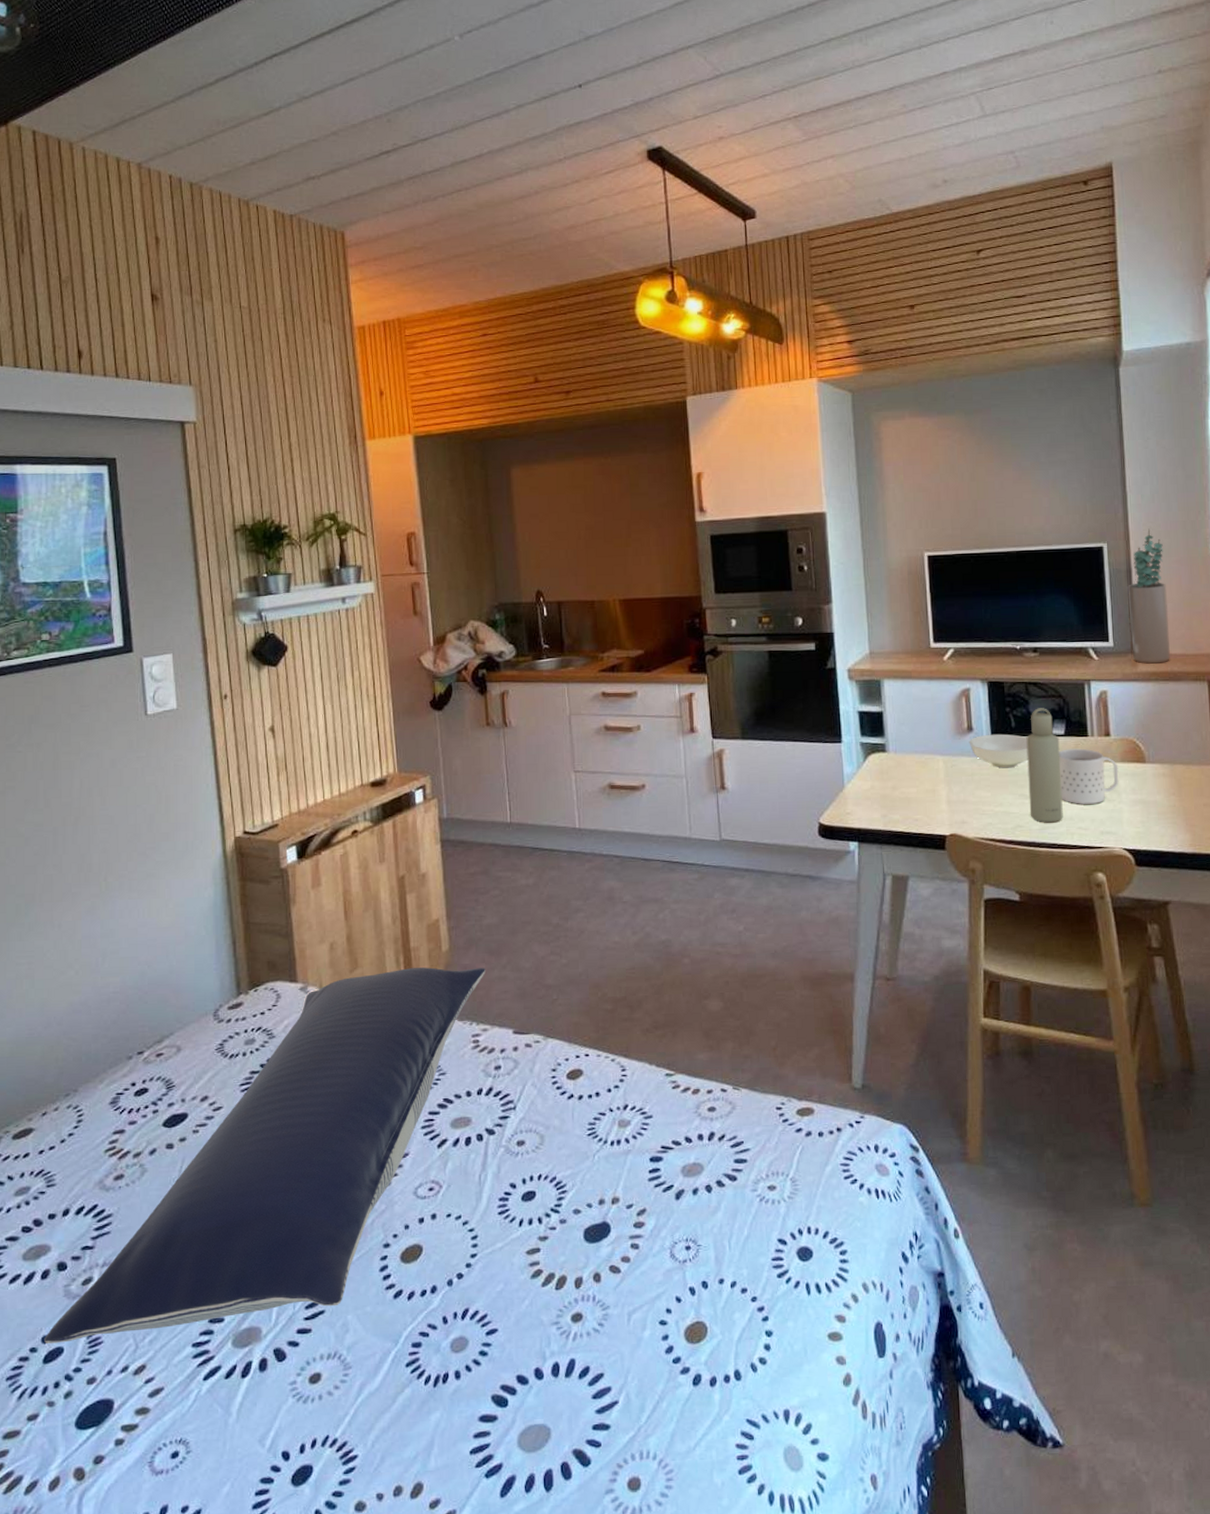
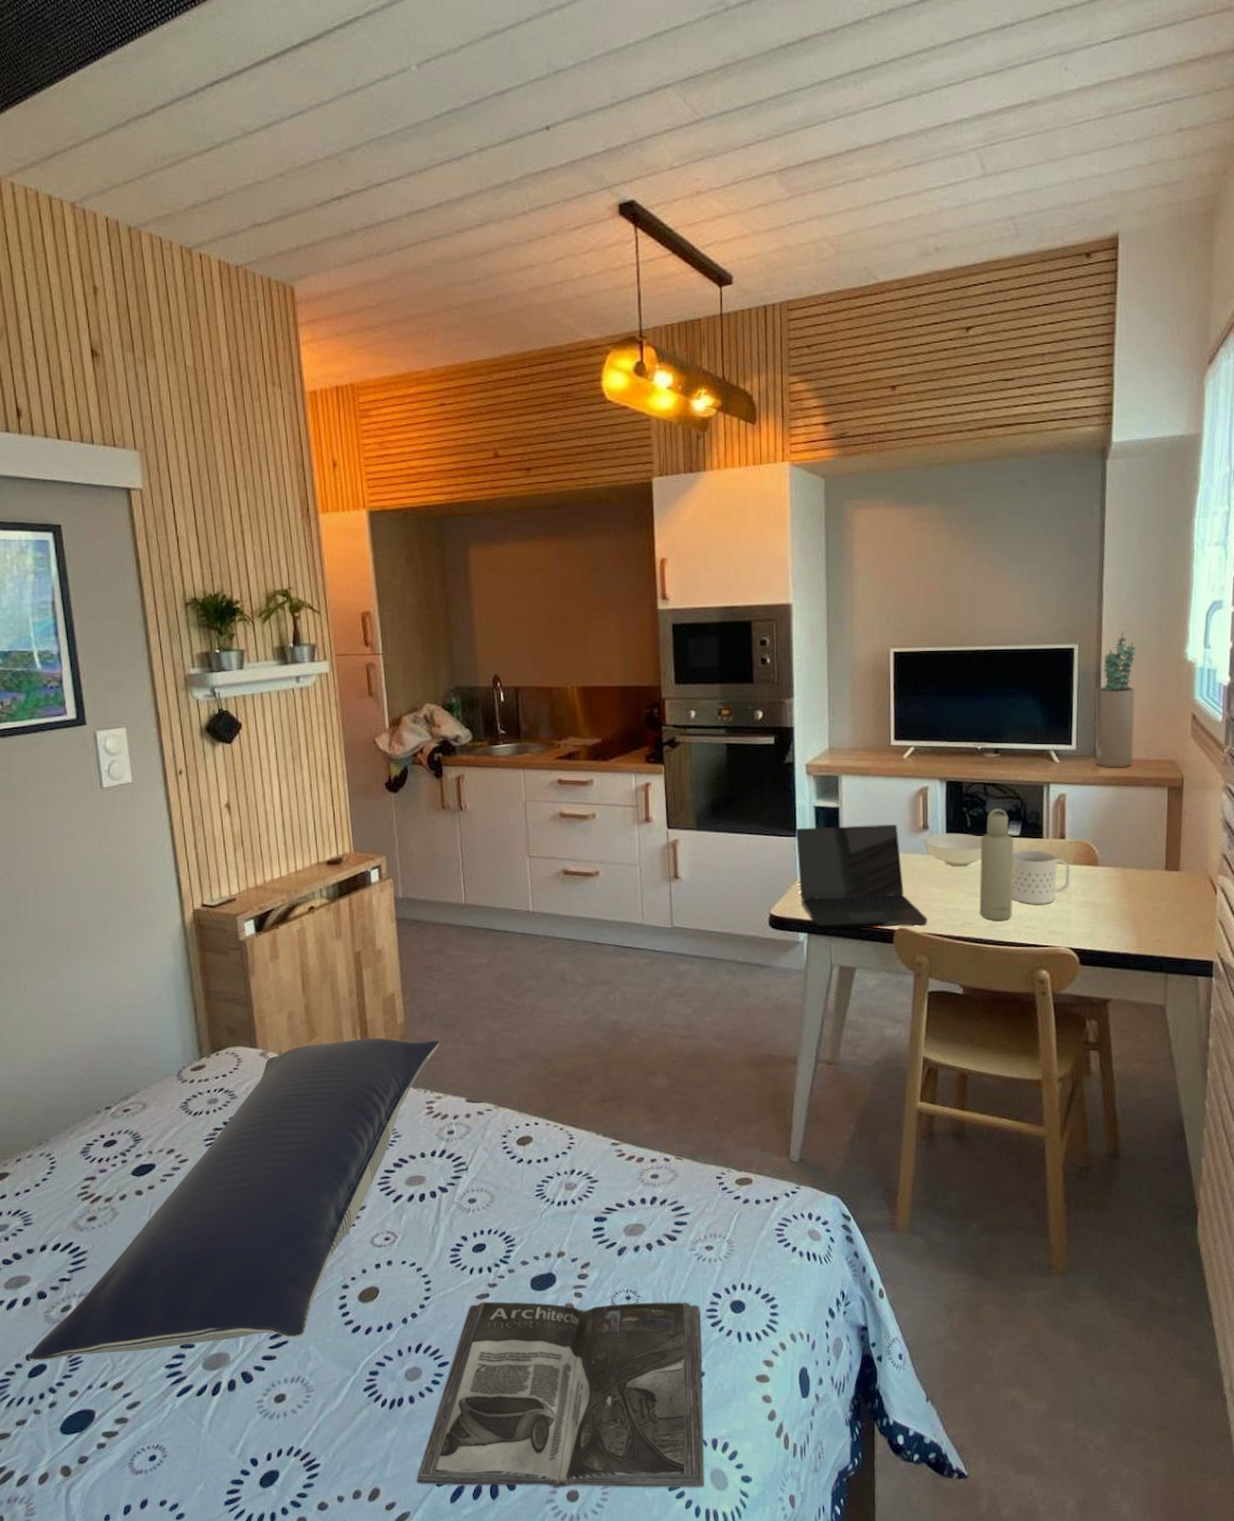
magazine: none [462,1250,777,1476] -> present [416,1301,704,1488]
laptop: none [841,726,978,837] -> present [795,824,927,929]

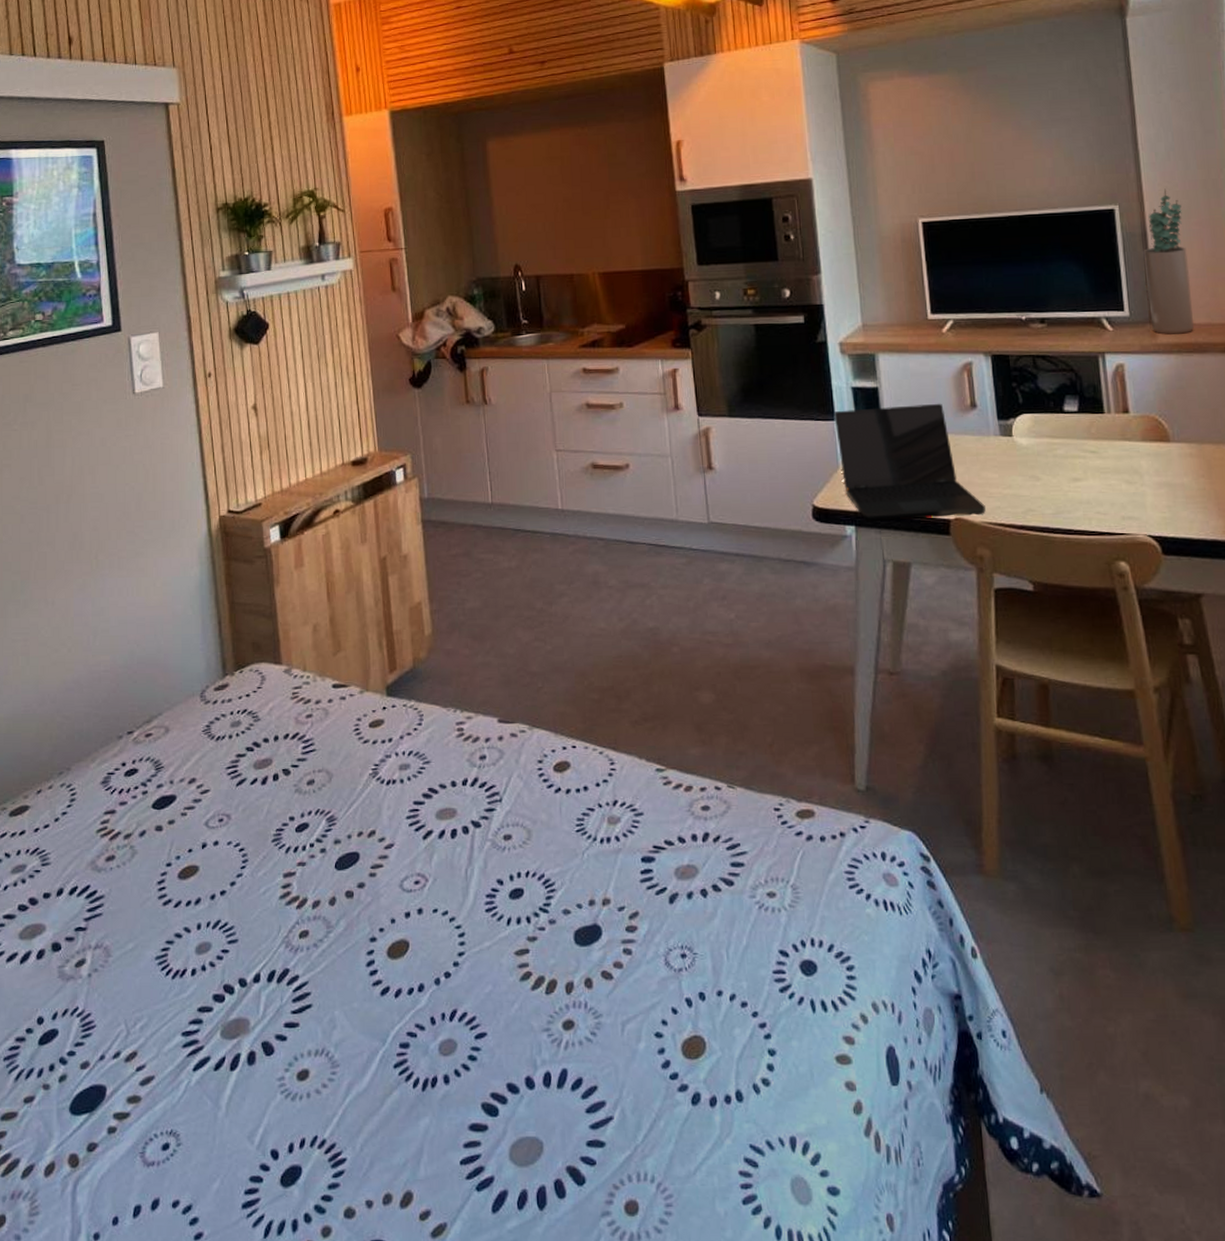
pillow: present [28,1038,439,1361] -> none [40,652,469,1025]
magazine: present [416,1301,704,1488] -> none [453,959,784,1201]
bowl: present [923,833,982,867] -> none [972,410,1039,448]
bottle: present [979,809,1014,921] -> none [1035,383,1079,507]
mug: present [1011,850,1071,904] -> none [1072,426,1141,487]

